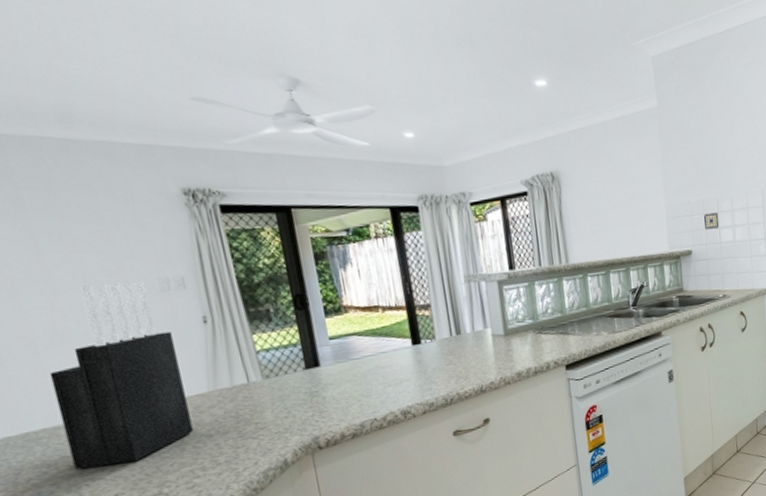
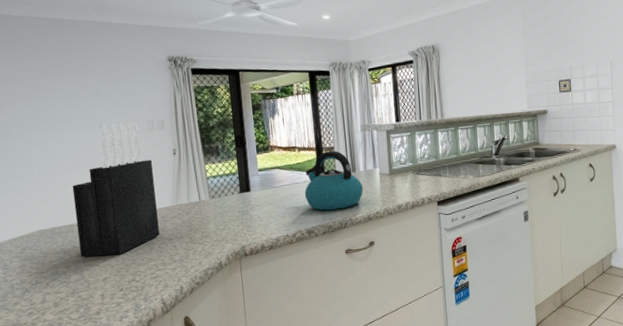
kettle: none [394,309,473,385] -> present [304,151,364,211]

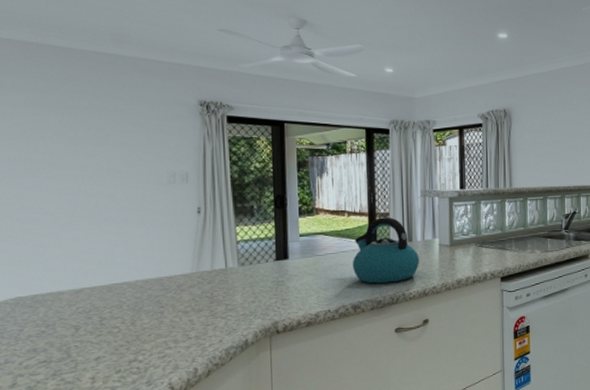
knife block: present [72,122,160,257] -> none [64,173,173,331]

